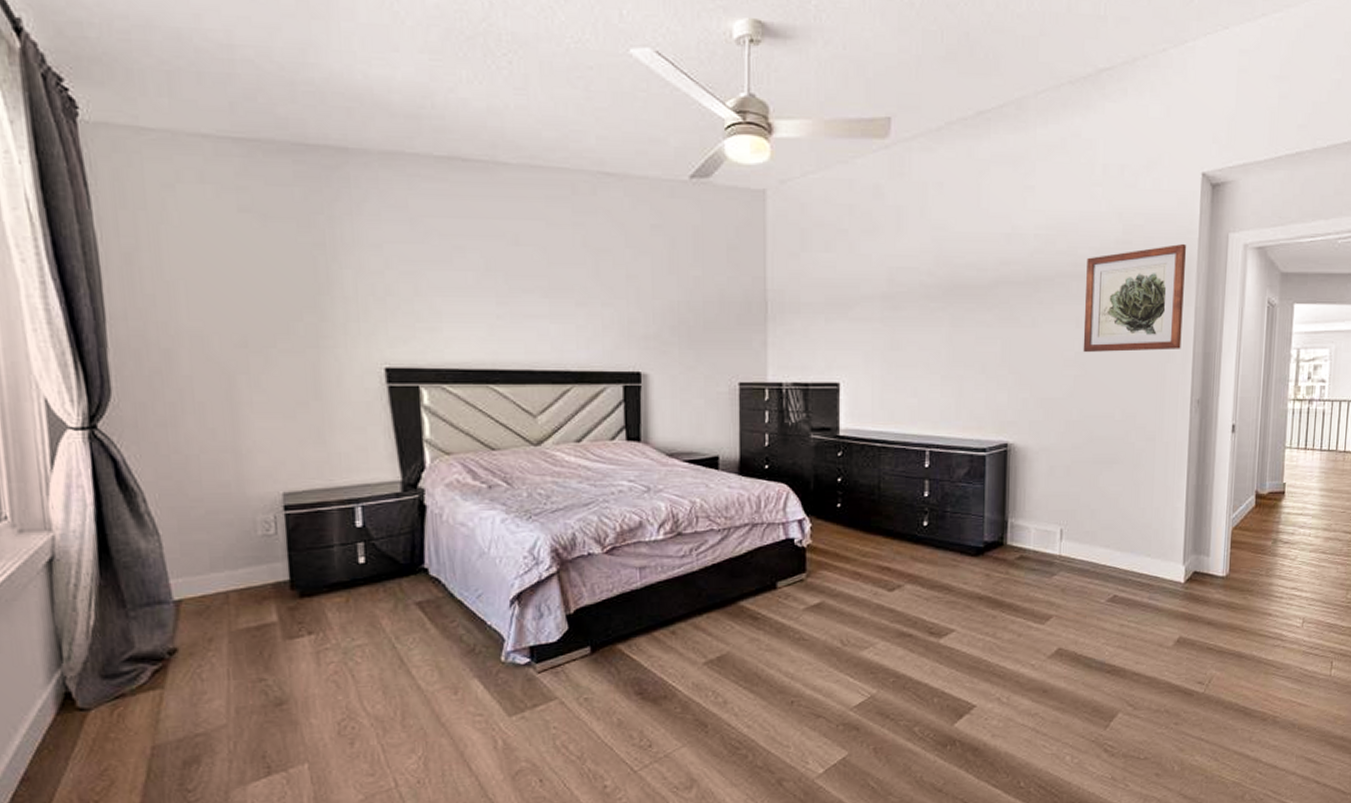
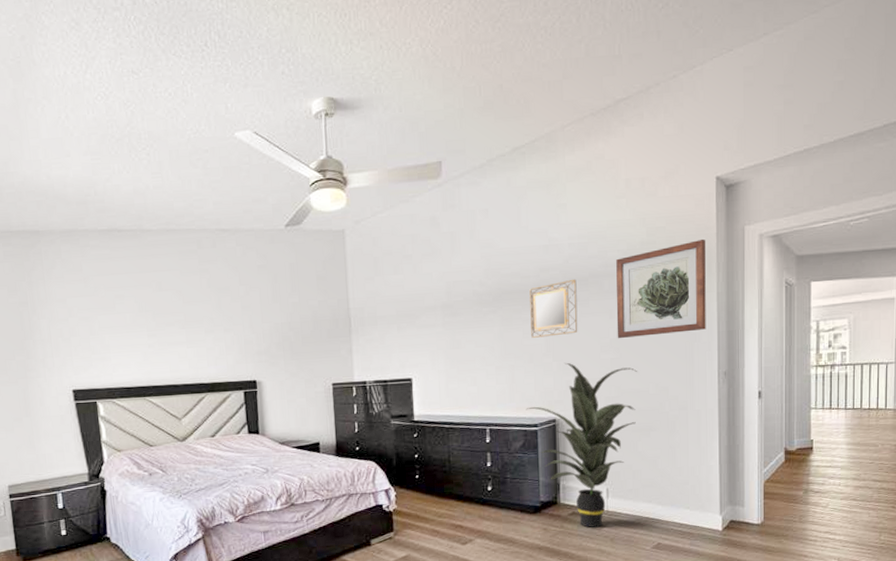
indoor plant: none [973,376,1103,575] -> present [526,362,637,527]
home mirror: none [985,277,1041,344] -> present [529,279,578,338]

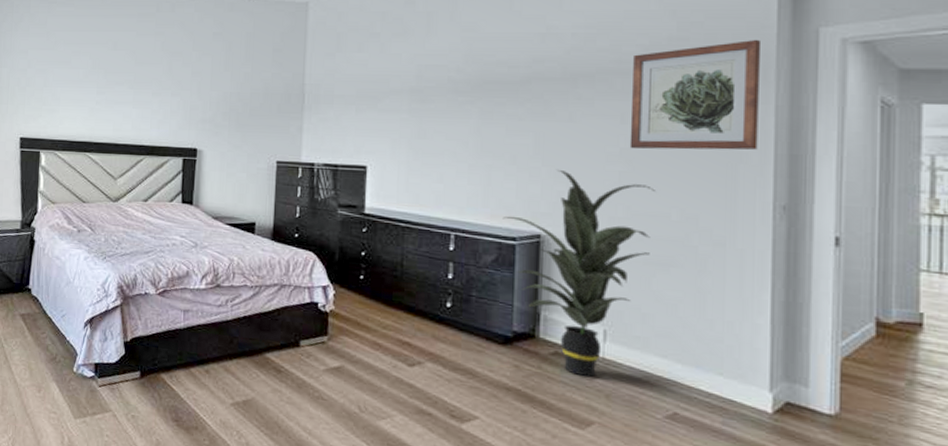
home mirror: present [529,279,578,338] -> none [516,73,579,137]

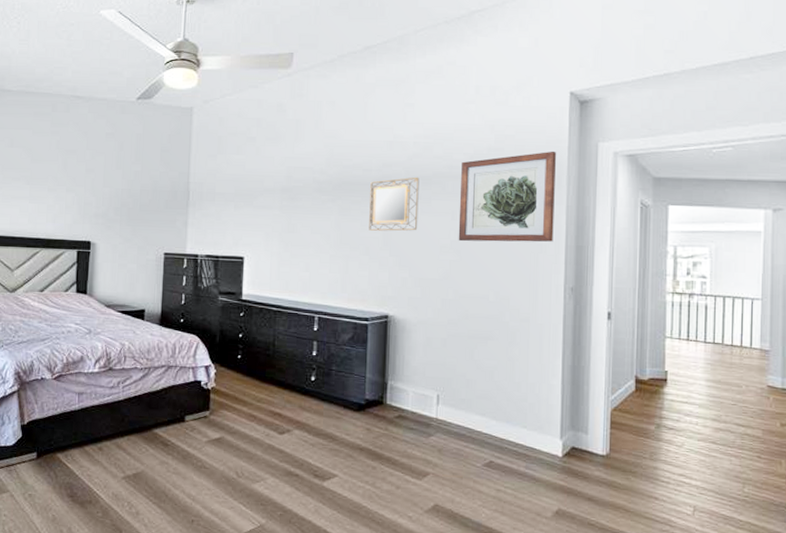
indoor plant: present [502,169,655,377] -> none [357,259,477,435]
home mirror: none [516,73,579,137] -> present [369,177,419,231]

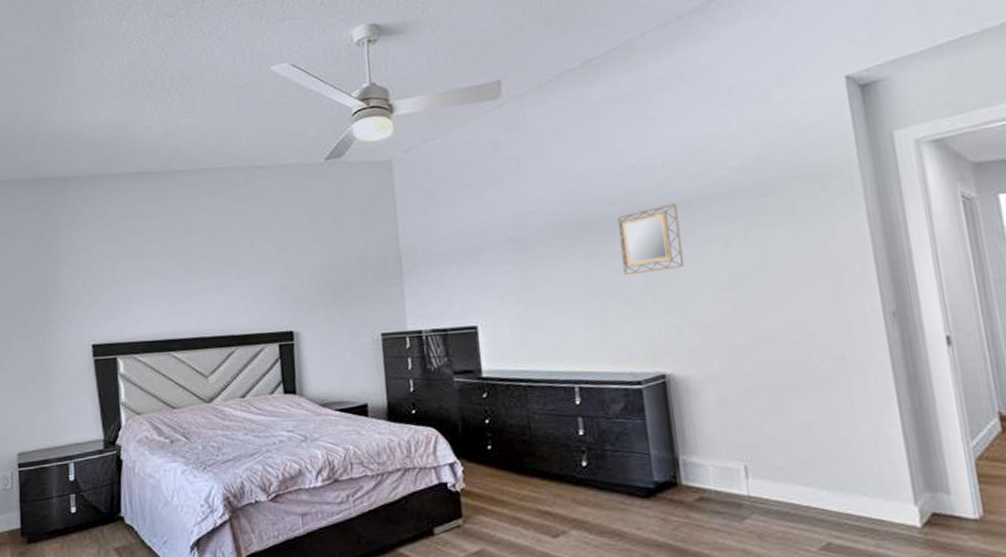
wall art: present [458,151,556,242] -> none [725,148,858,273]

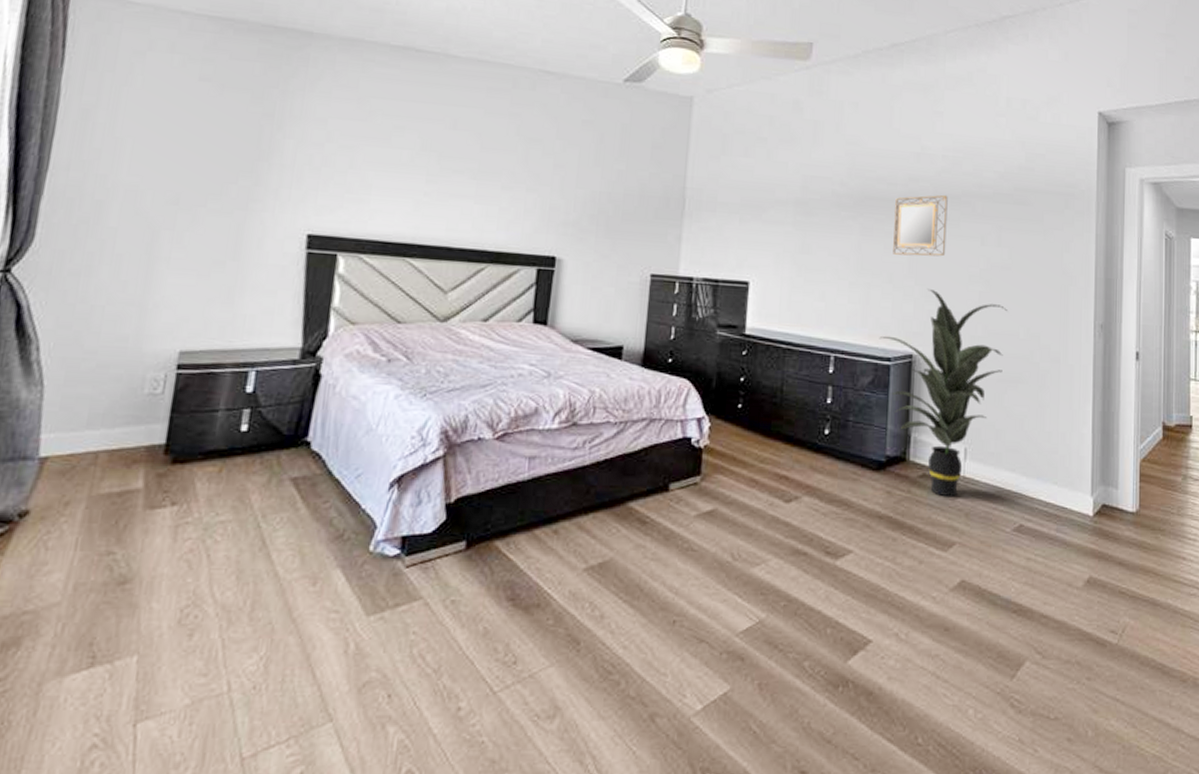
indoor plant: none [624,303,776,518] -> present [879,288,1007,496]

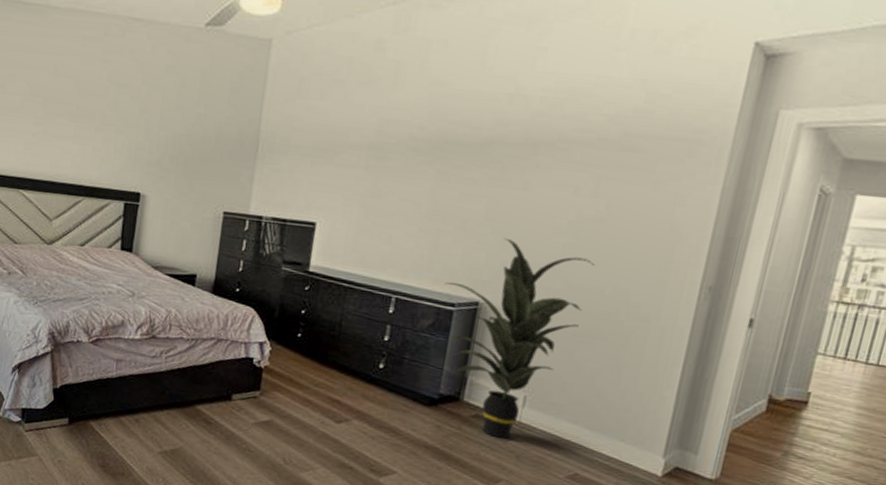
home mirror: present [893,194,948,257] -> none [469,140,541,206]

